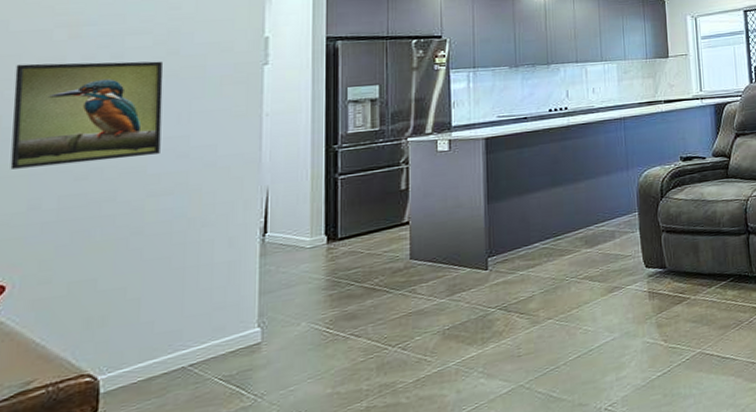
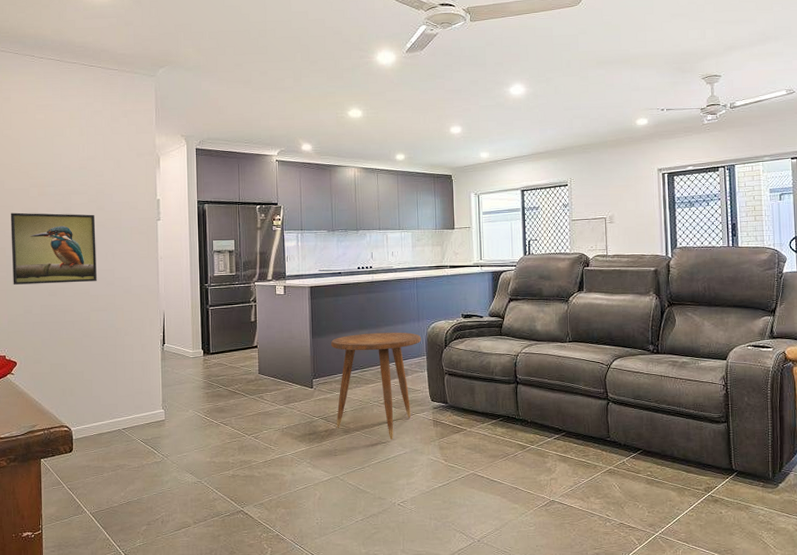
side table: none [512,185,631,325] -> present [330,332,421,440]

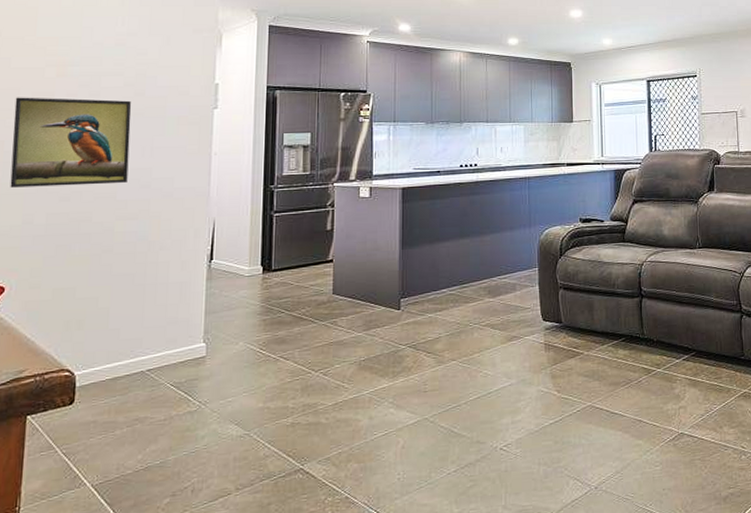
side table: present [330,332,421,440] -> none [424,240,532,370]

